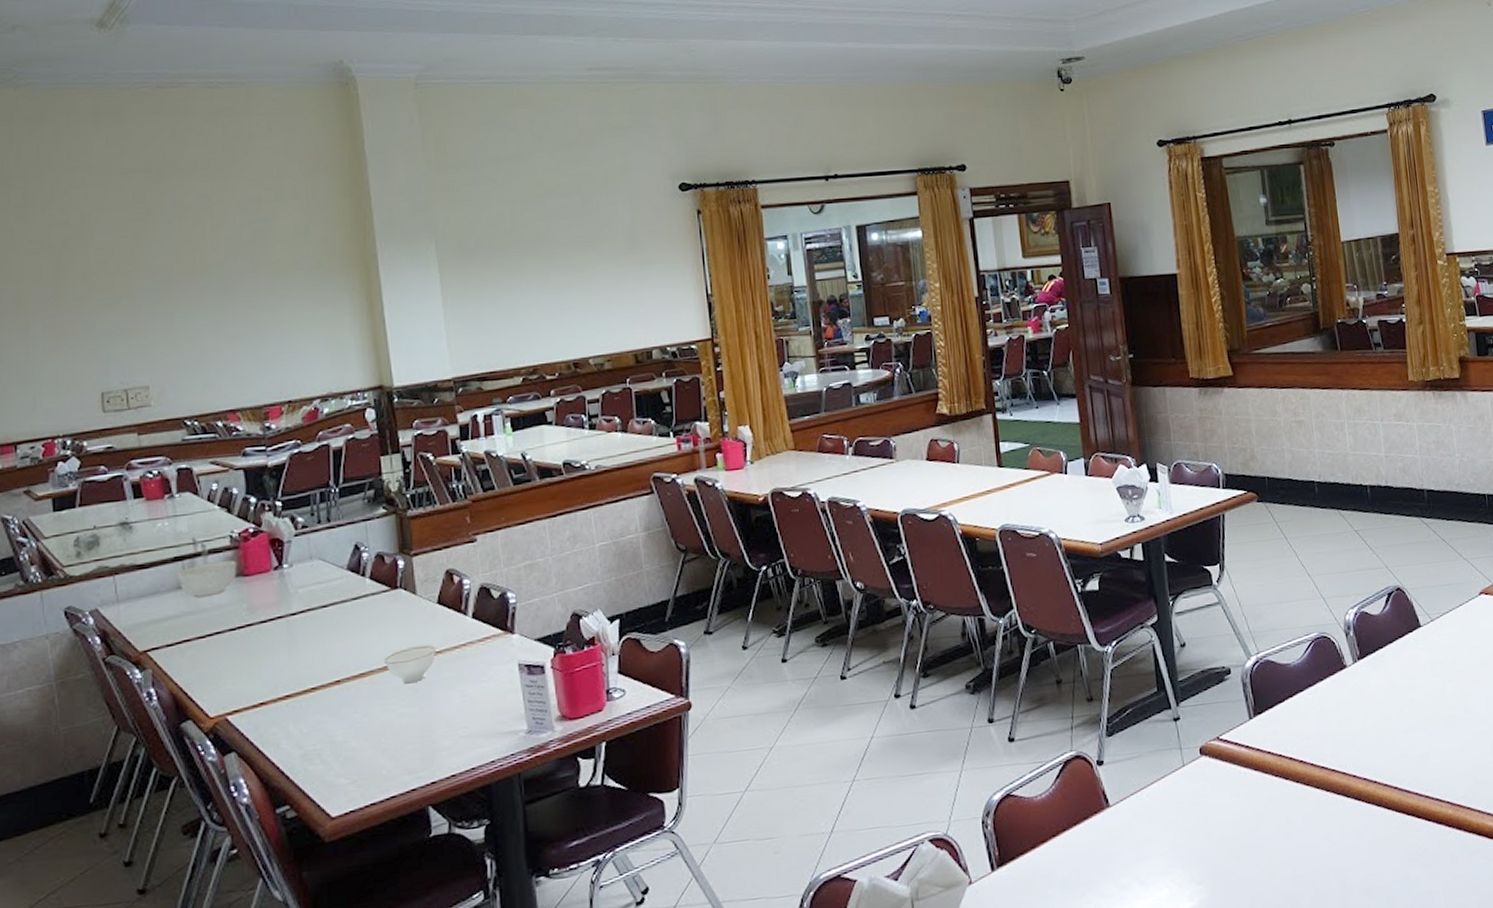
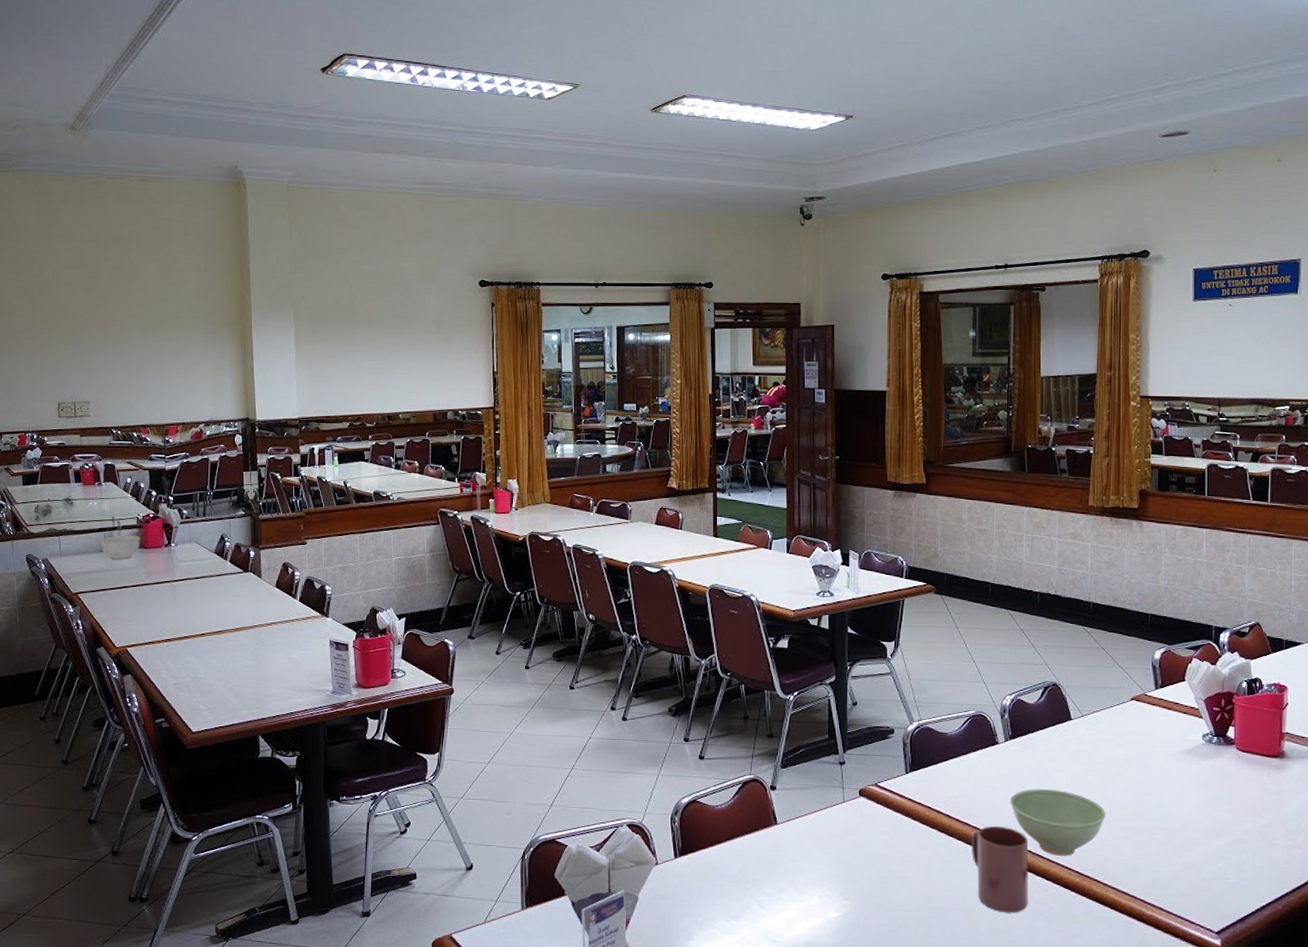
bowl: present [383,643,437,684] -> none [235,615,273,643]
cup: none [1331,763,1401,865] -> present [971,825,1029,913]
bowl: none [1367,710,1471,788] -> present [1010,789,1106,856]

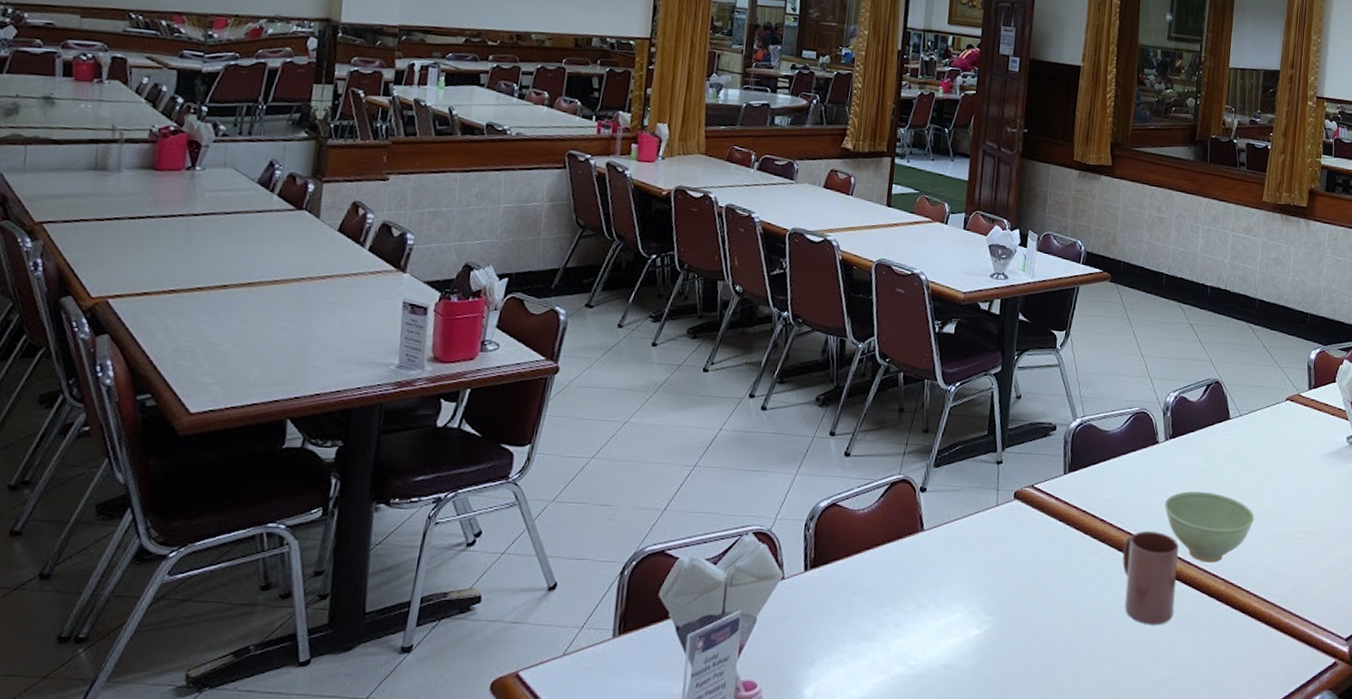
bowl: present [100,535,141,560] -> none [88,150,152,183]

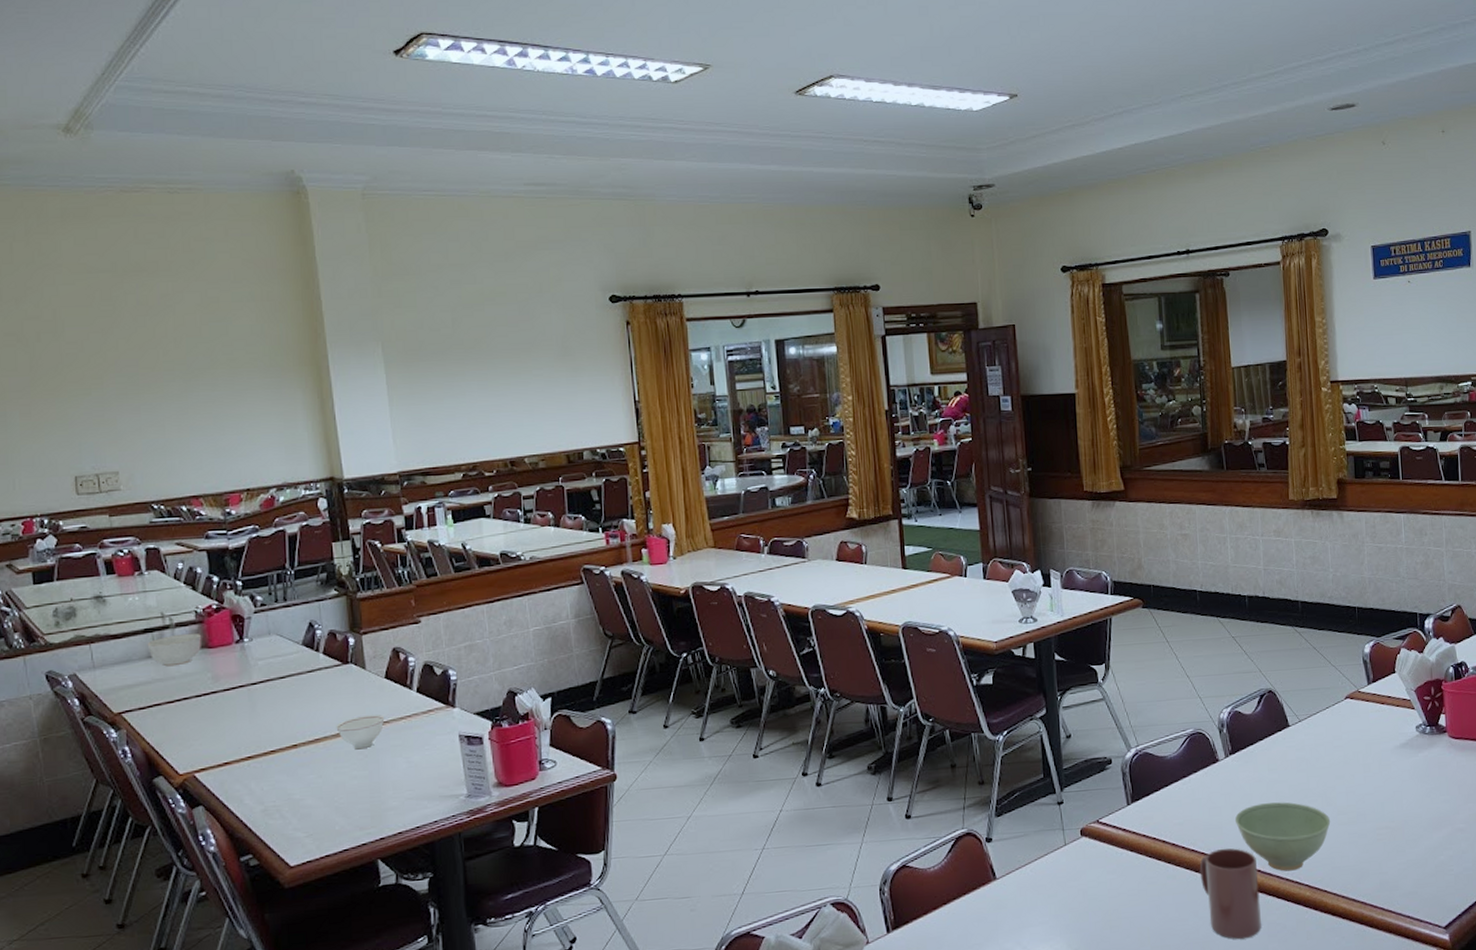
bowl: none [88,150,152,183] -> present [147,633,202,667]
bowl: none [273,266,329,301] -> present [336,714,385,750]

